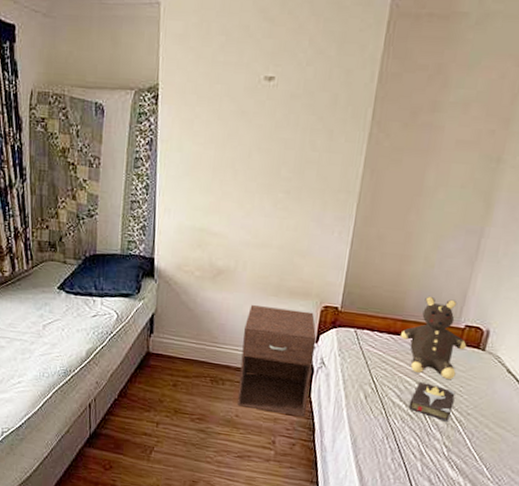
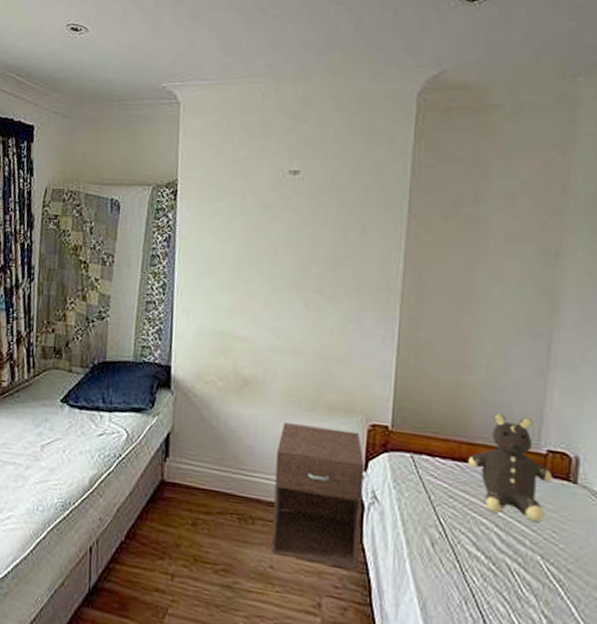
hardback book: present [409,382,456,422] -> none [489,525,548,581]

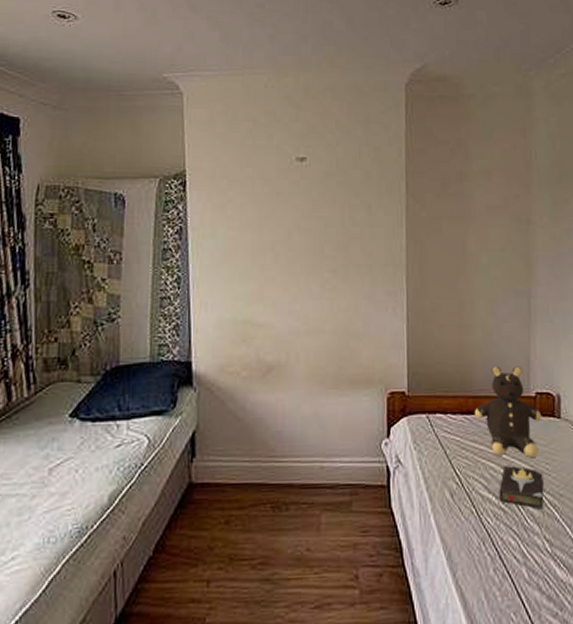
nightstand: present [271,423,365,571] -> none [305,401,390,536]
hardback book: none [489,525,548,581] -> present [499,466,544,510]

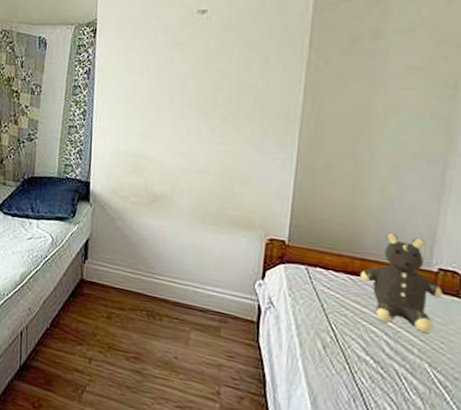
hardback book: present [499,466,544,510] -> none [378,333,436,387]

